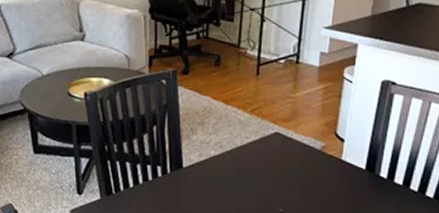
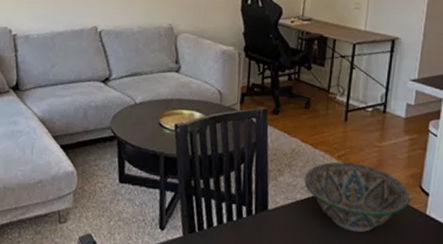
decorative bowl: none [217,116,326,182] -> present [304,161,411,233]

